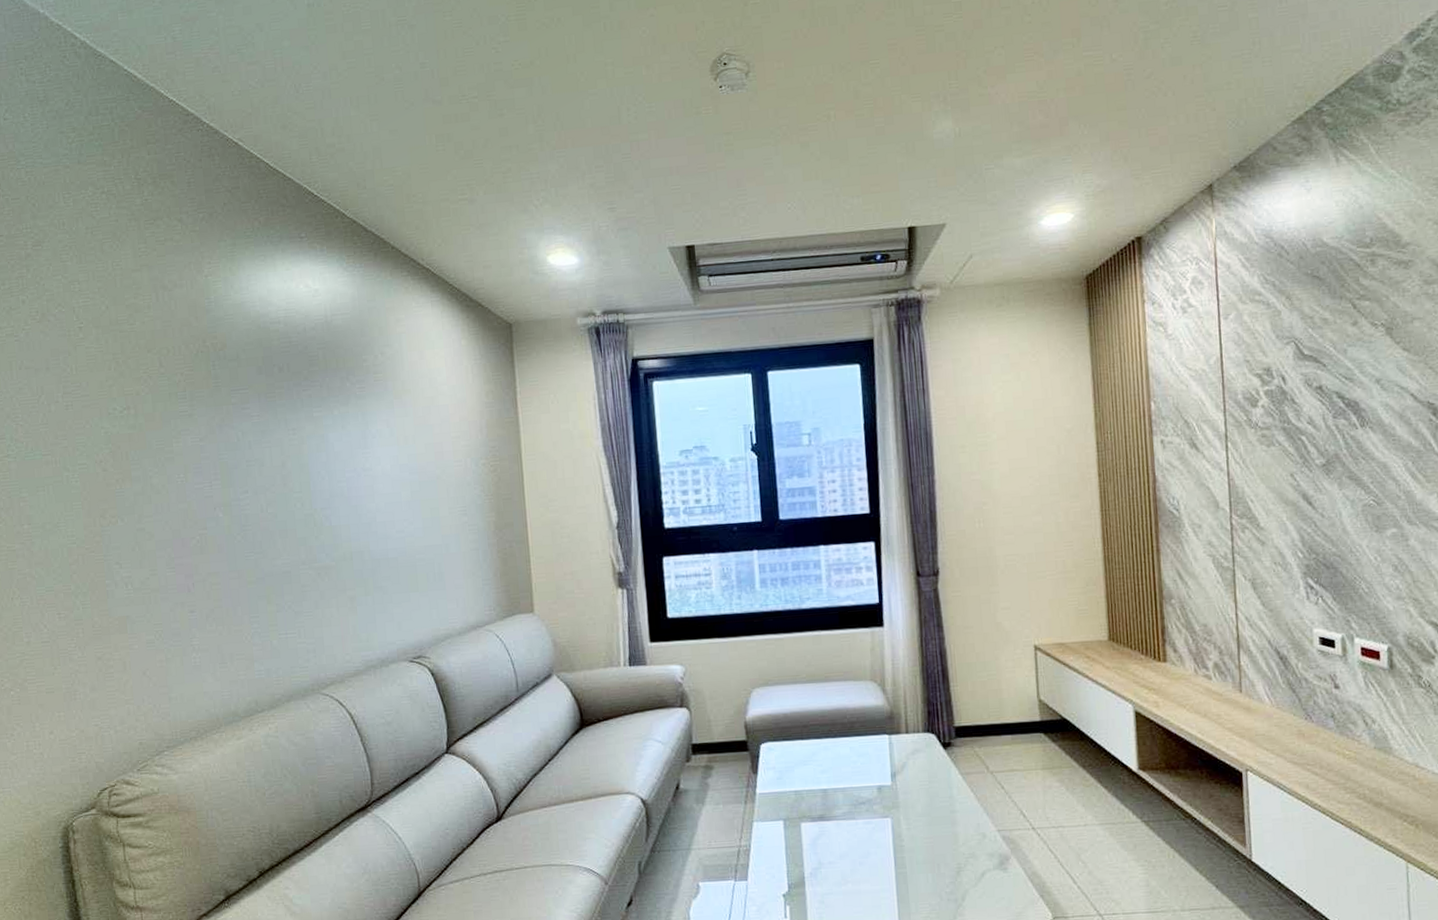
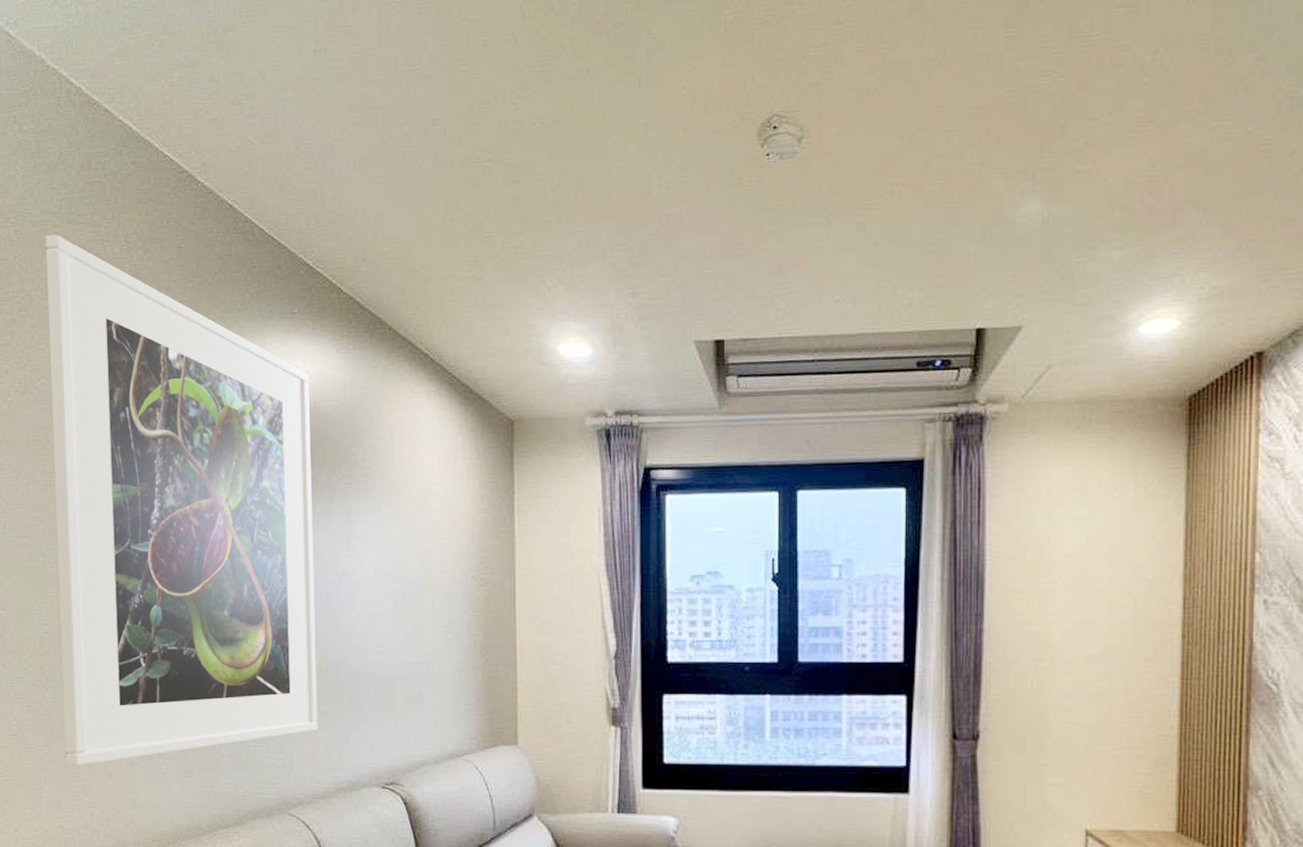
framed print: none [56,174,346,668] -> present [45,234,318,766]

